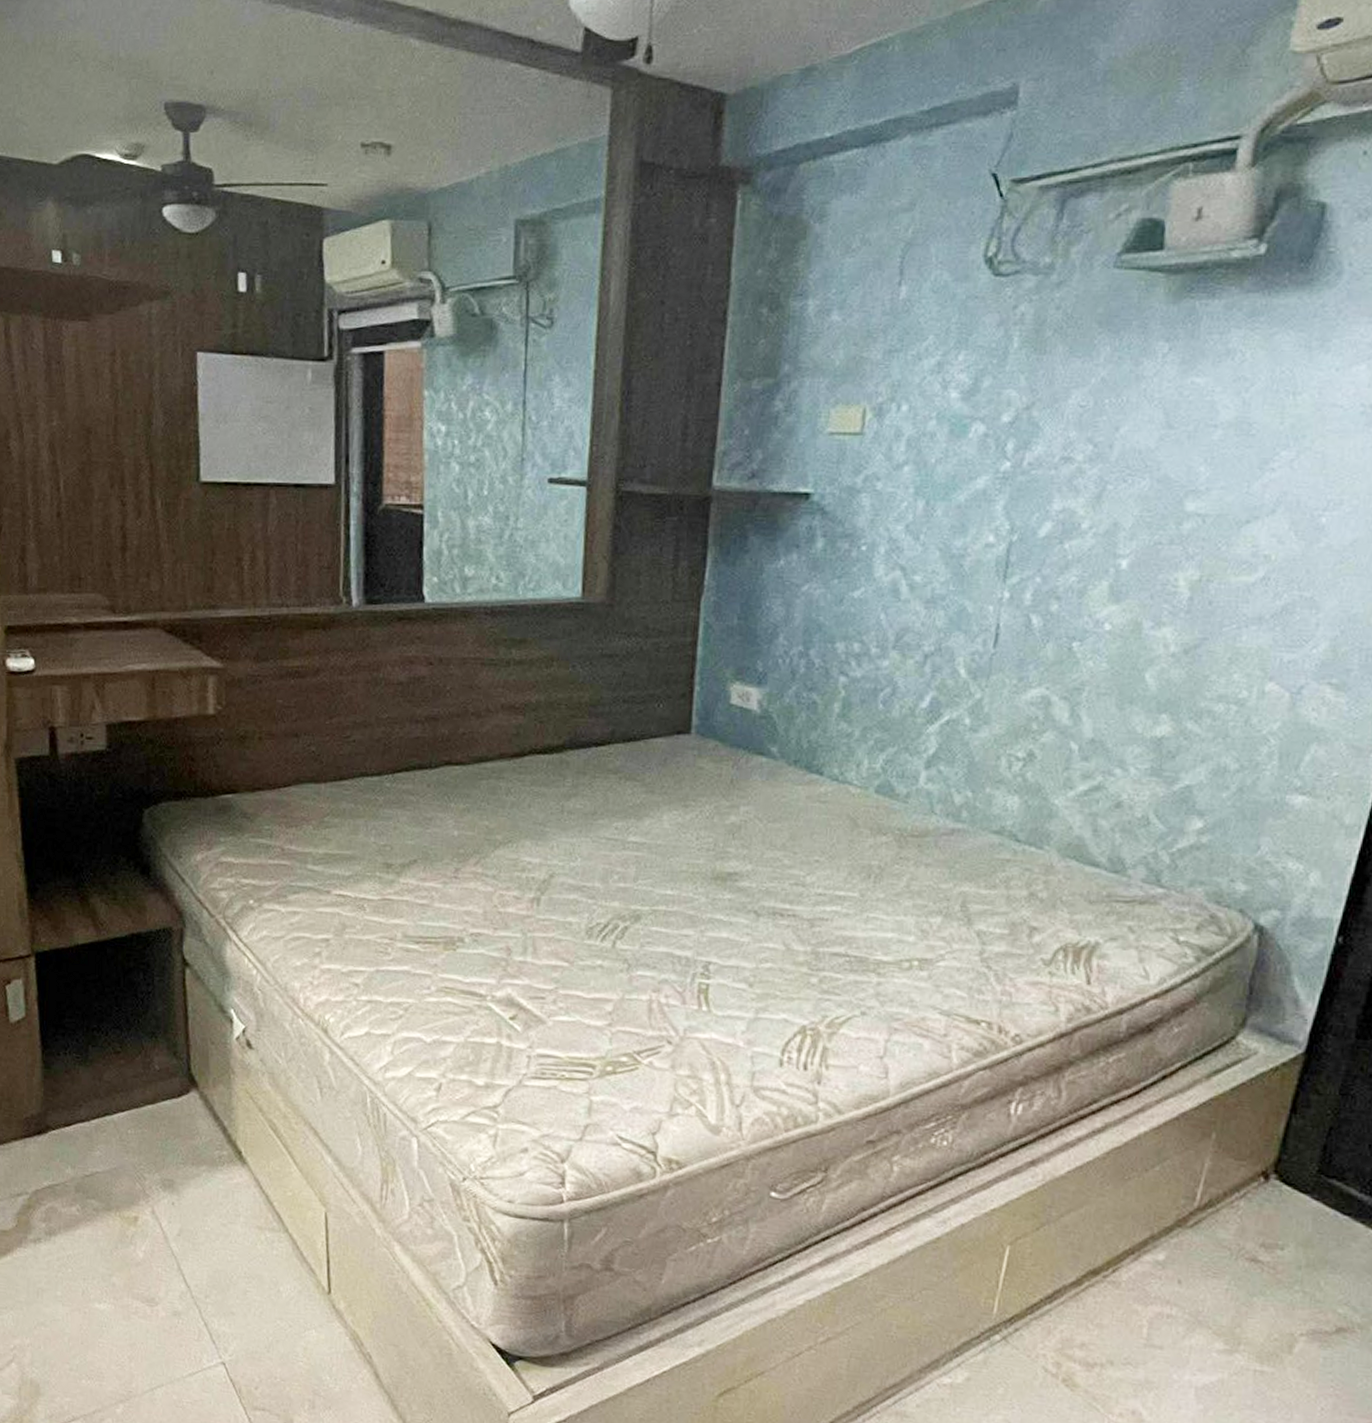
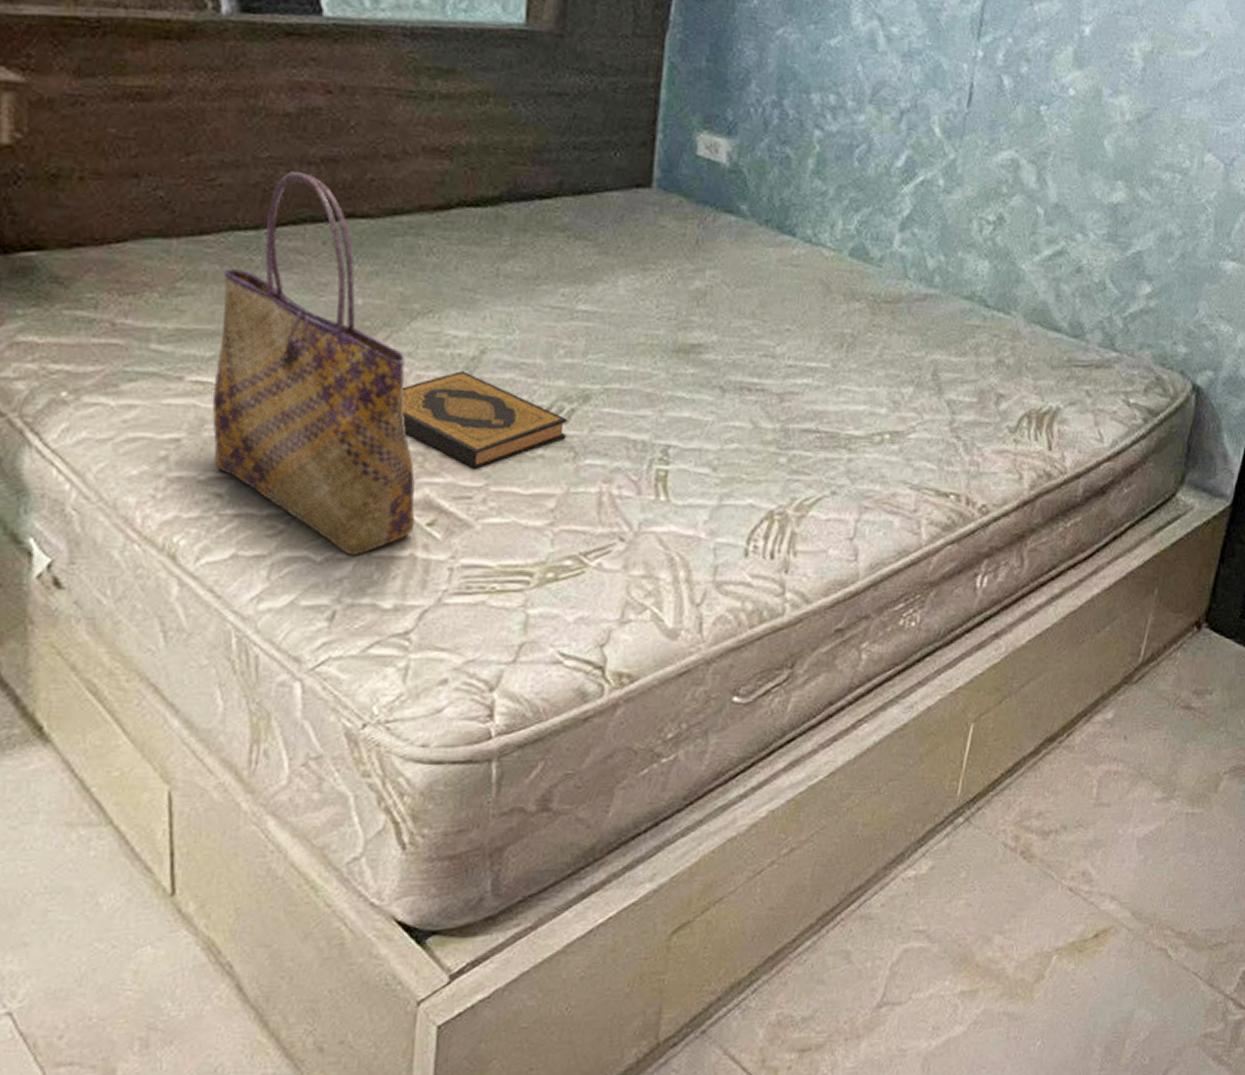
tote bag: none [350,729,501,1040] -> present [212,172,415,556]
hardback book: none [489,891,622,974] -> present [402,371,568,469]

